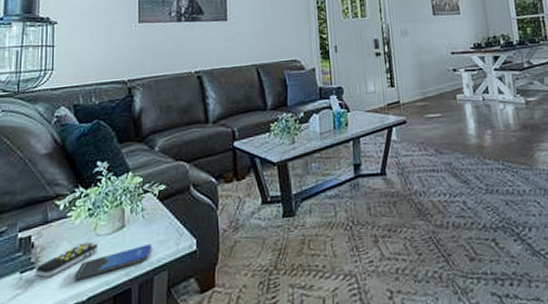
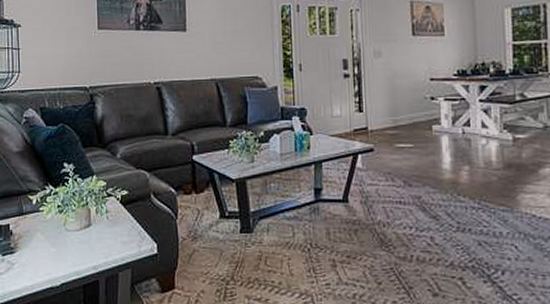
remote control: present [35,242,98,277] -> none [15,235,68,262]
smartphone: present [73,244,153,280] -> none [47,244,117,267]

